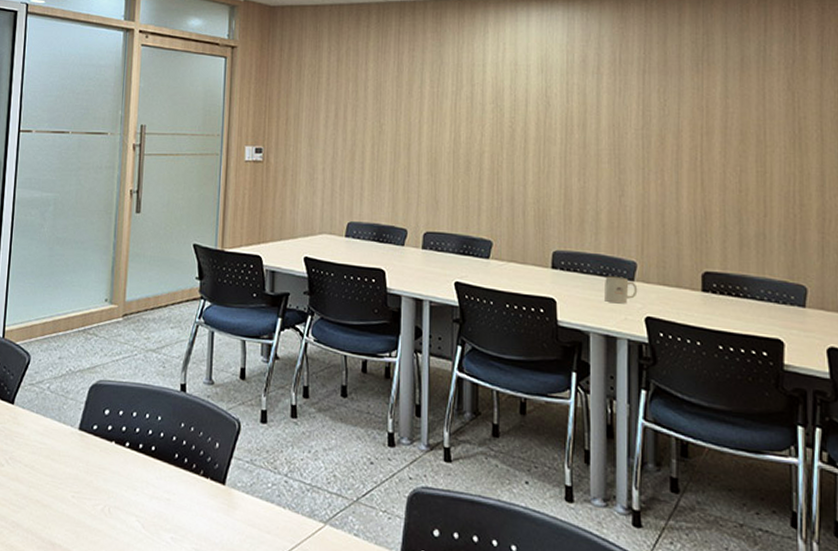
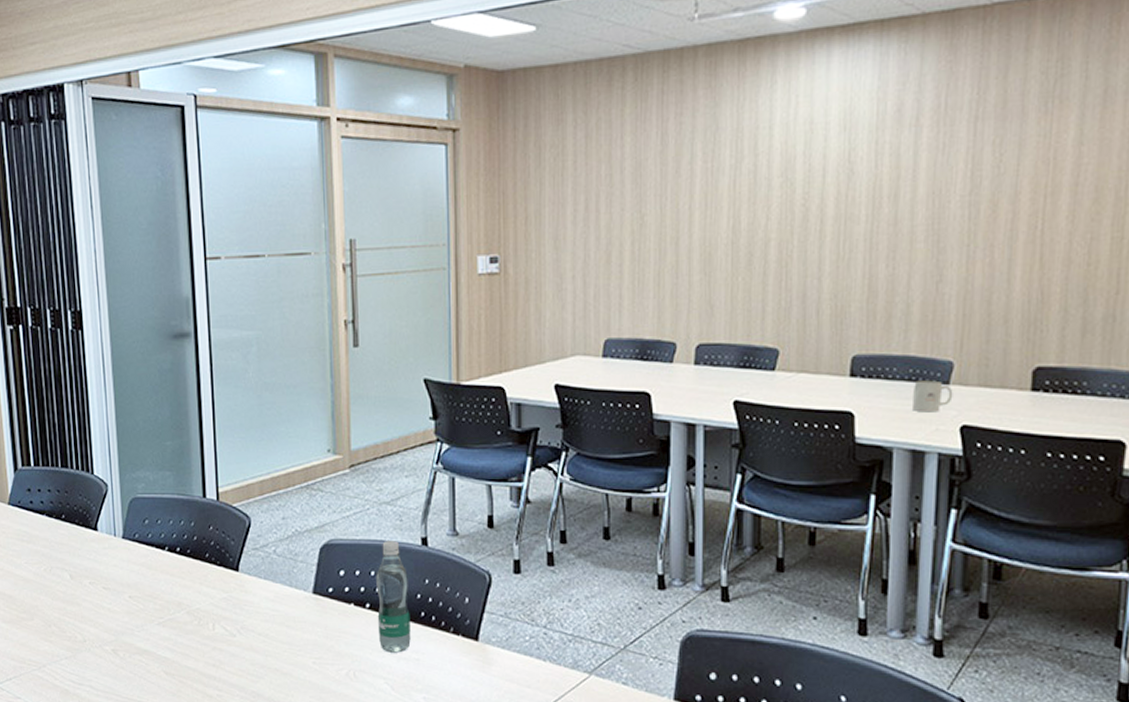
bottle: none [134,385,167,492] -> present [376,541,411,653]

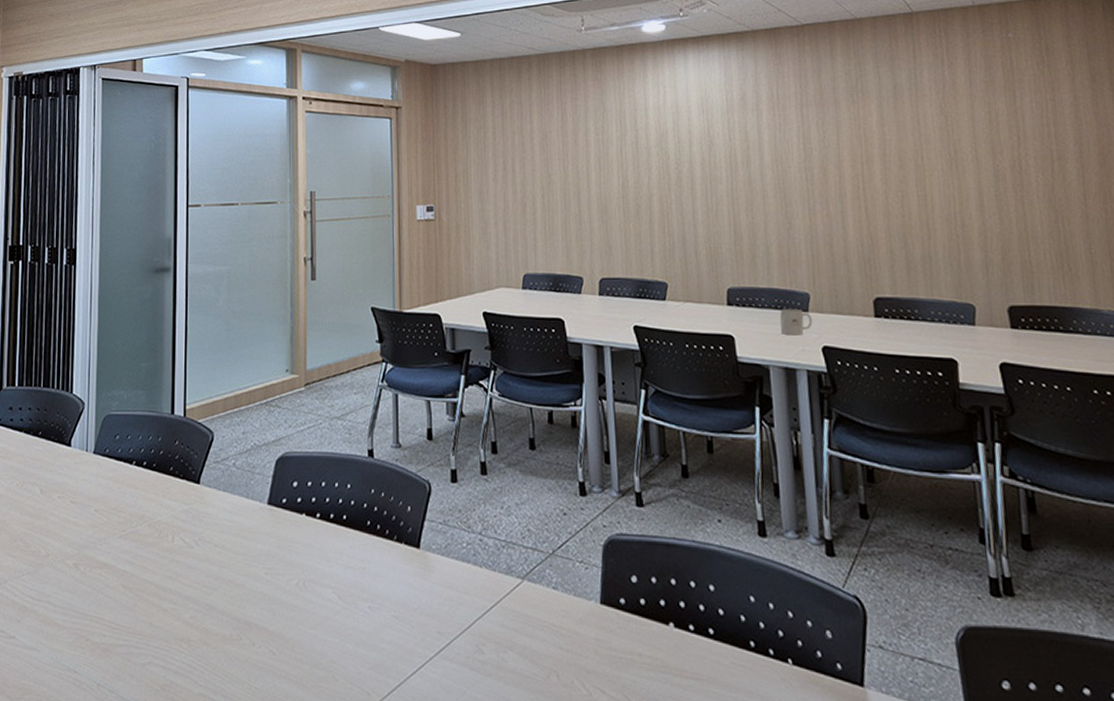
bottle: present [376,541,411,653] -> none [326,453,357,562]

